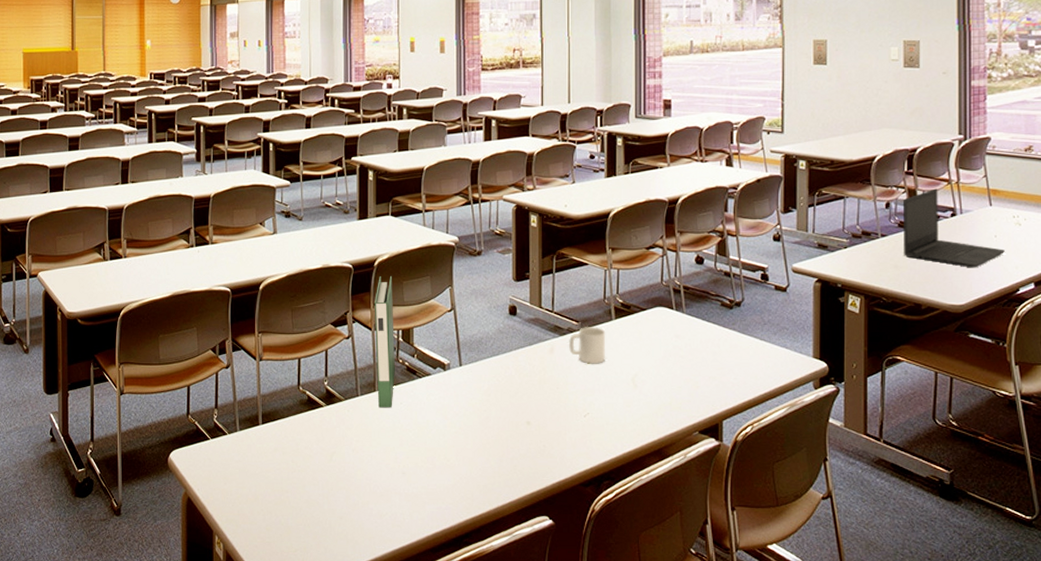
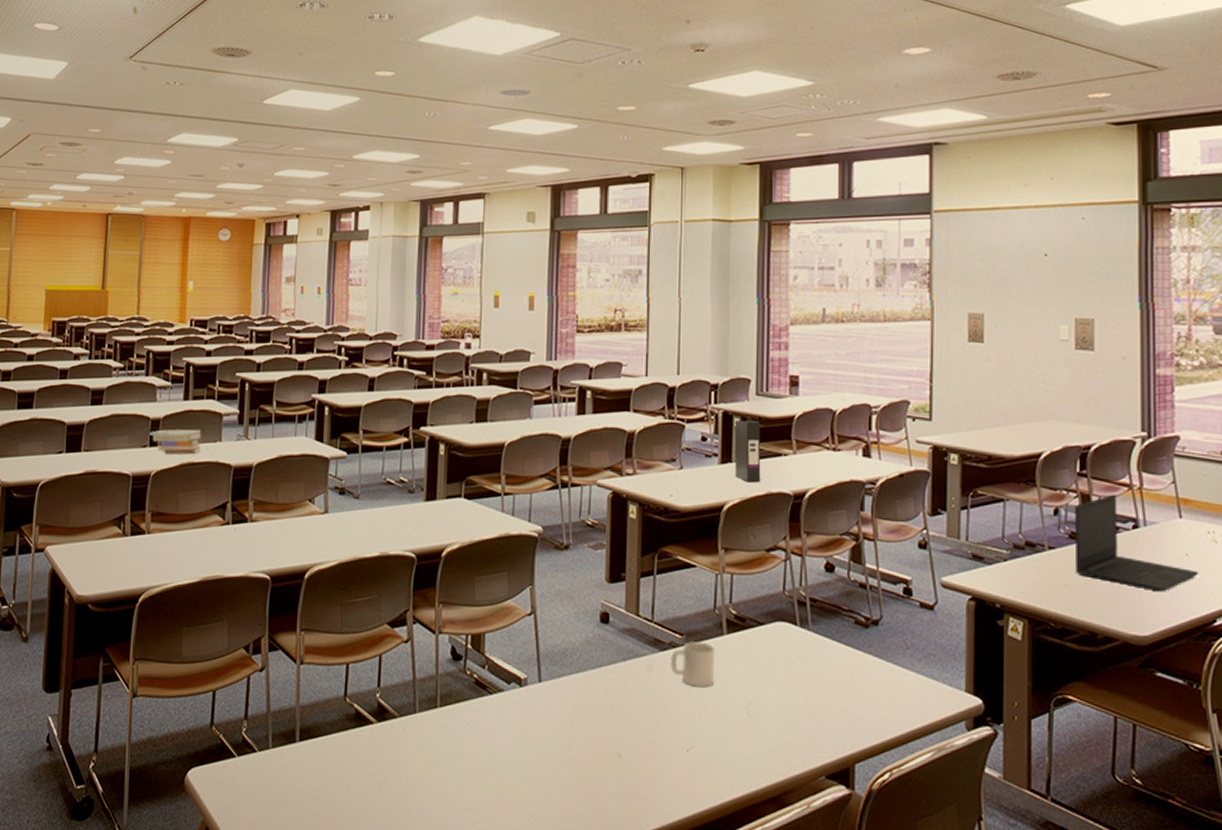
books: none [121,167,165,191] -> present [150,429,202,455]
binder: present [374,276,395,408] -> none [439,569,463,729]
binder: none [617,139,641,192] -> present [734,420,761,483]

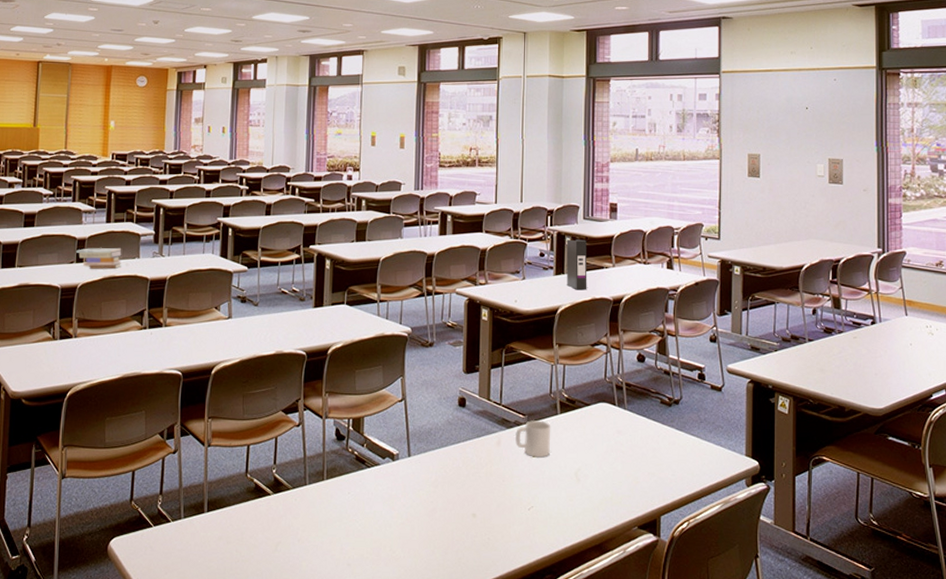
laptop: present [1074,494,1198,592] -> none [827,297,919,374]

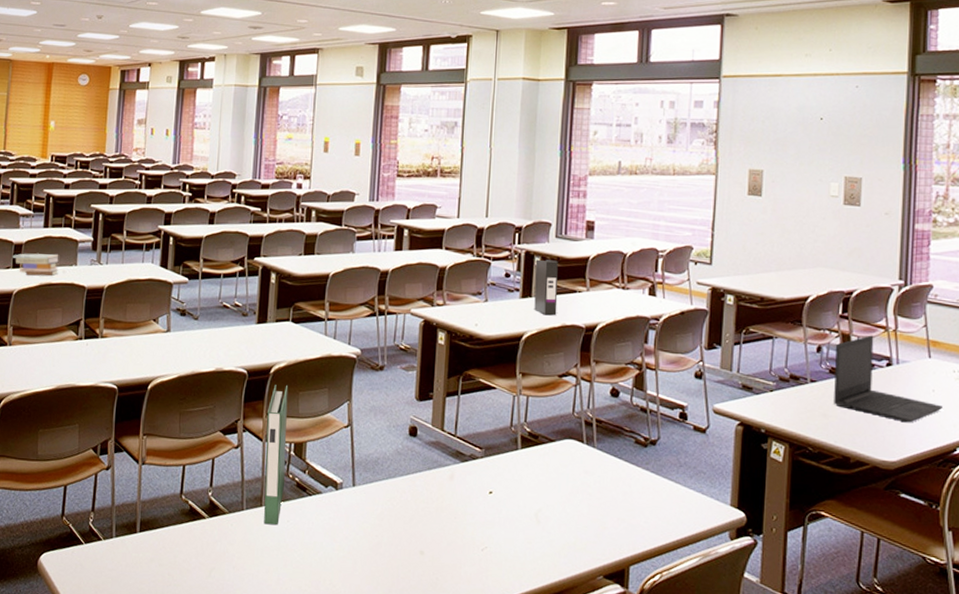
binder: none [325,364,345,498] -> present [264,385,289,526]
mug: present [516,420,551,458] -> none [470,454,511,495]
laptop: none [827,297,919,374] -> present [834,335,943,423]

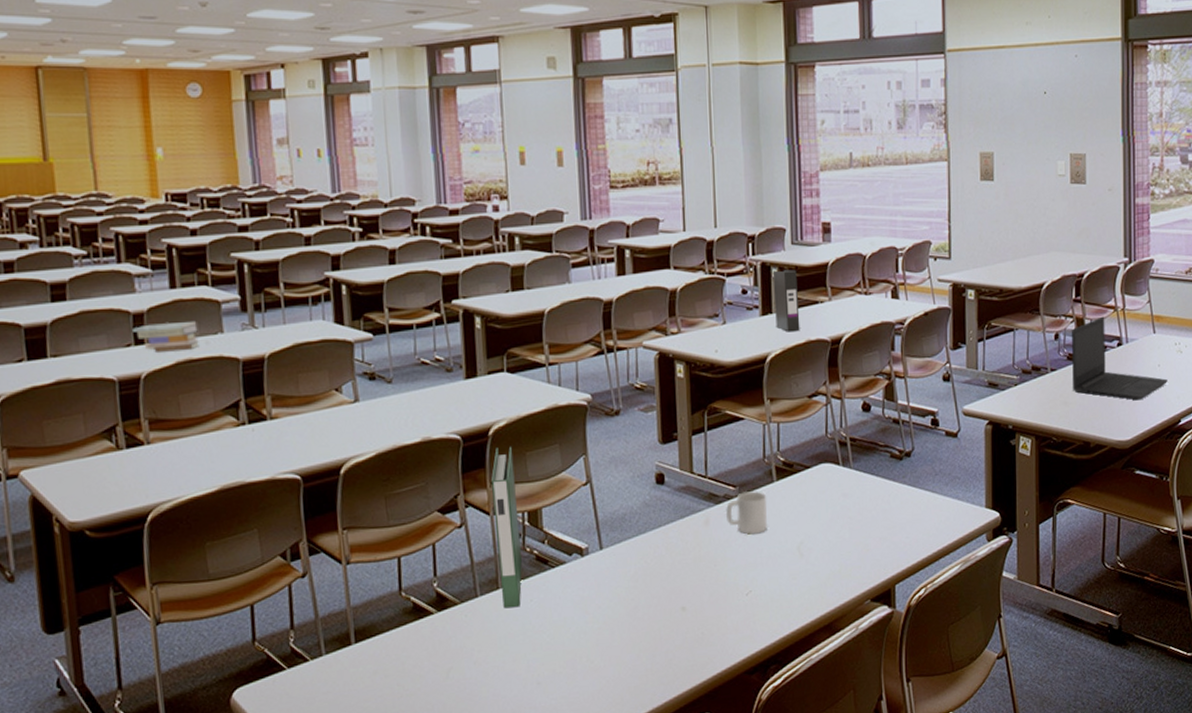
mug: none [470,454,511,495] -> present [726,491,768,535]

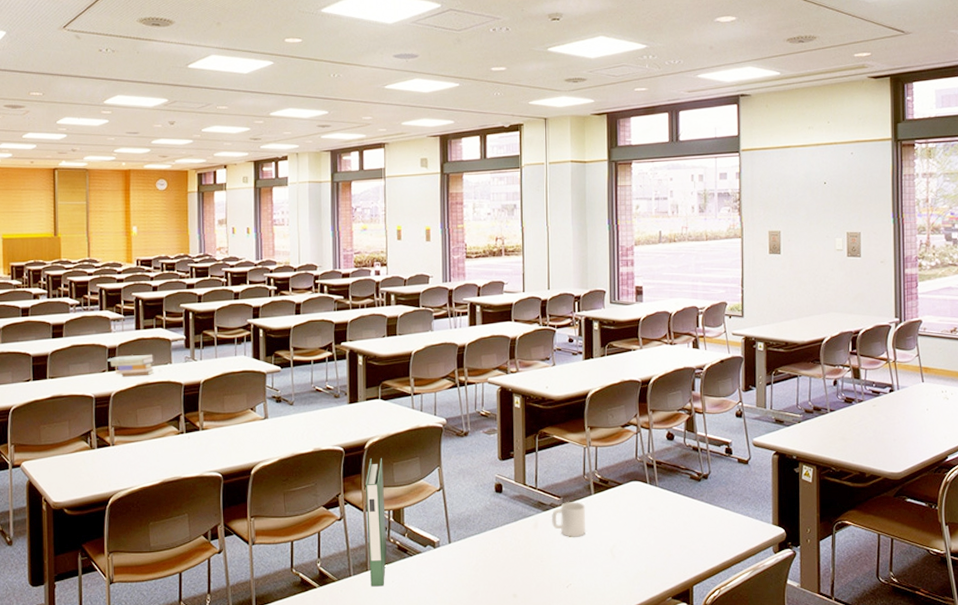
binder: present [772,270,800,332] -> none [594,323,616,374]
laptop: present [1071,316,1167,401] -> none [848,367,935,439]

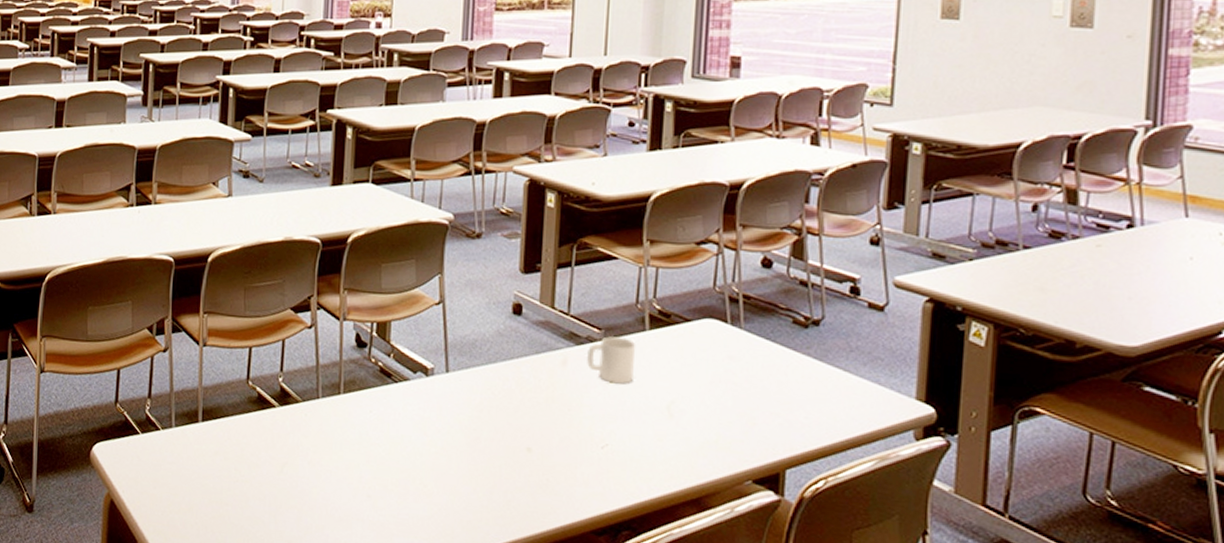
books: present [107,354,154,378] -> none [55,110,106,137]
binder: present [365,458,387,587] -> none [342,256,369,416]

